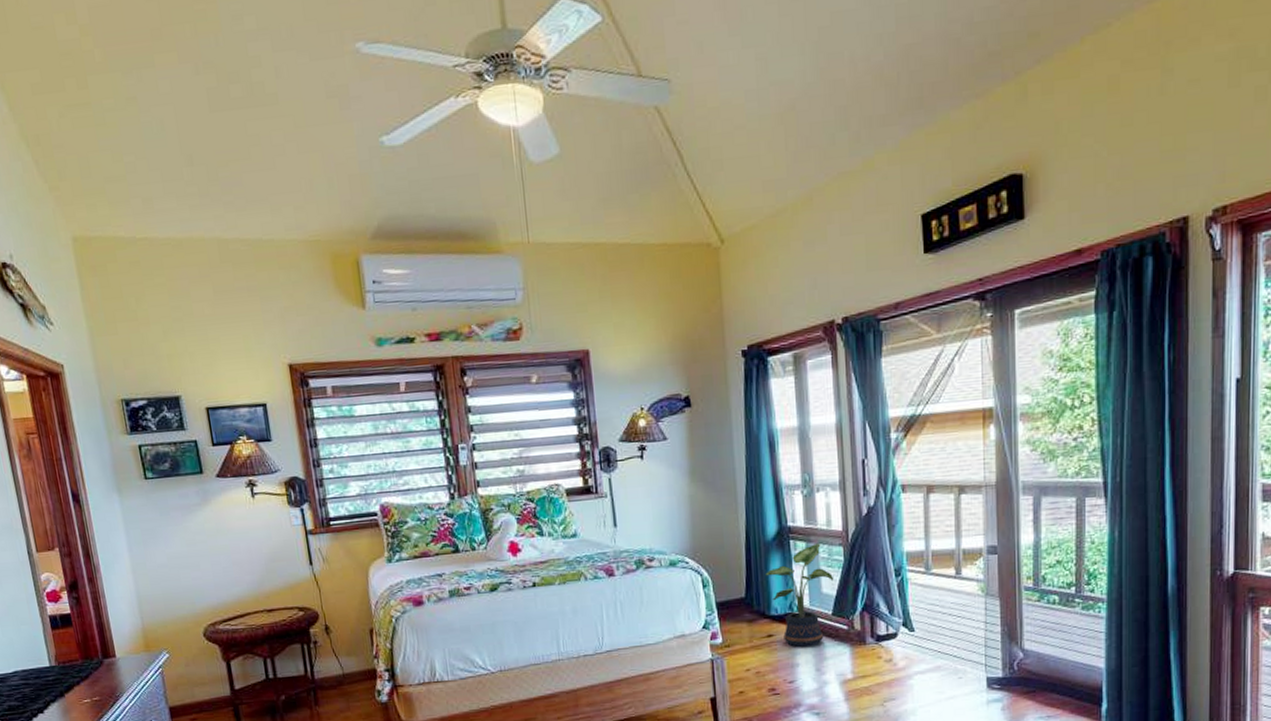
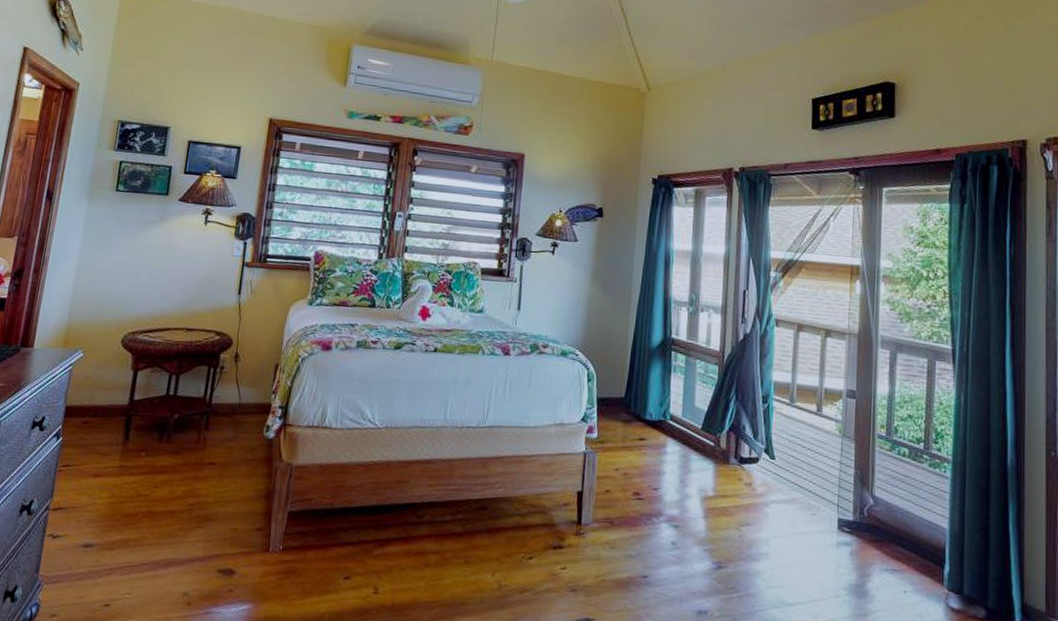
potted plant: present [765,544,833,648] -> none [646,359,706,458]

